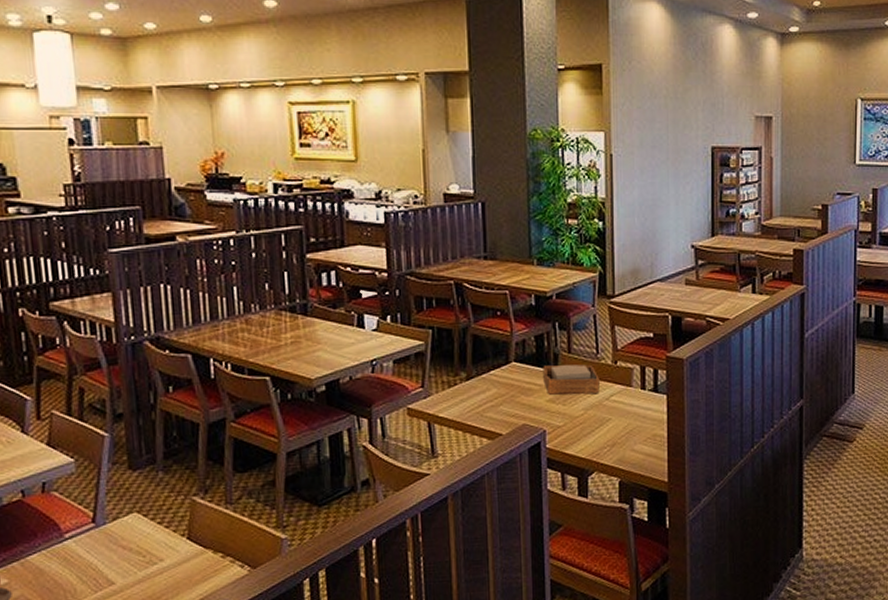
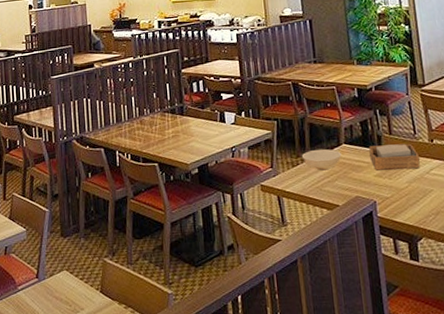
bowl: none [462,366,510,393] -> present [302,149,342,171]

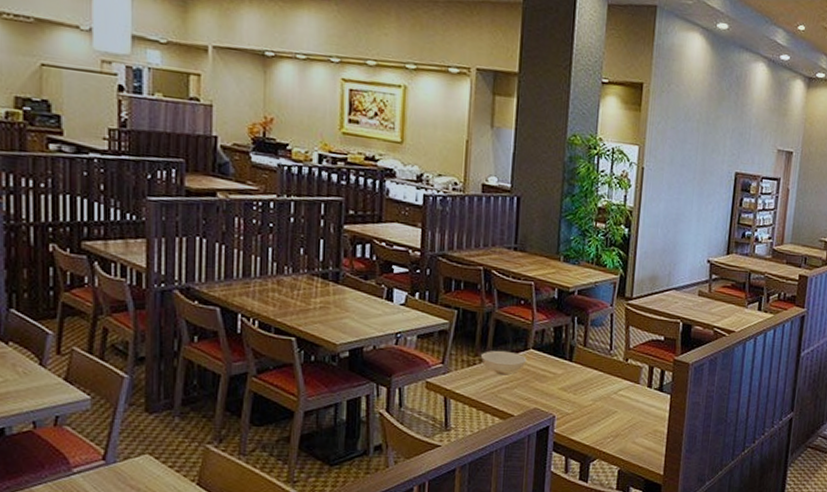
napkin holder: present [369,143,420,171] -> none [558,356,610,388]

